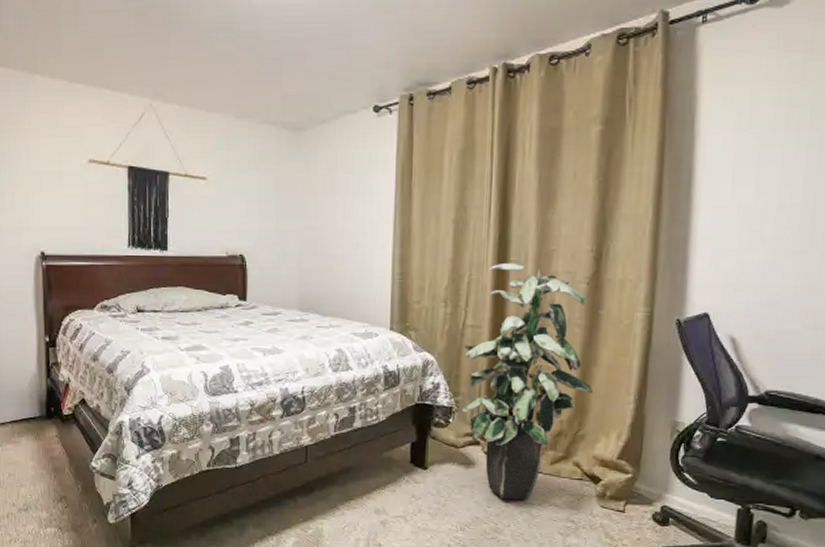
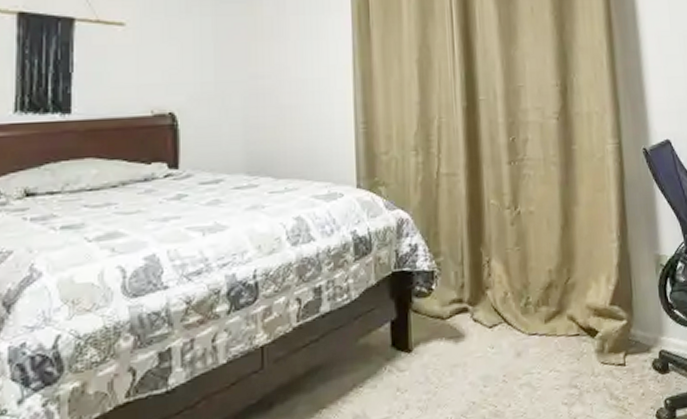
indoor plant: present [461,262,593,500] -> none [439,102,576,374]

